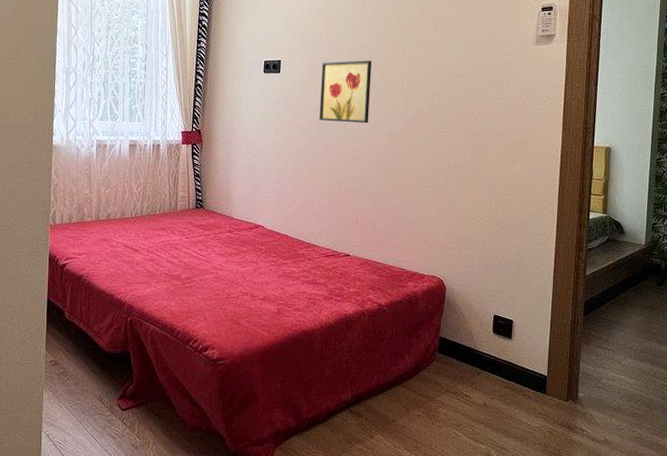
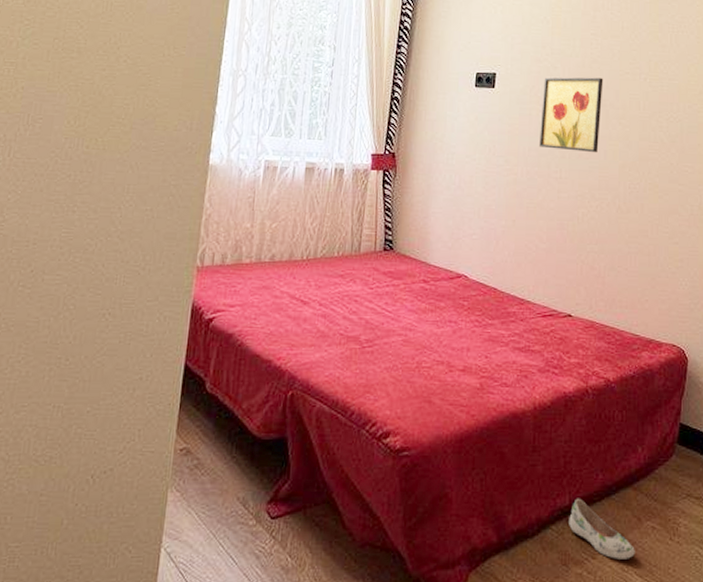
shoe: none [351,394,404,439] -> present [569,498,635,559]

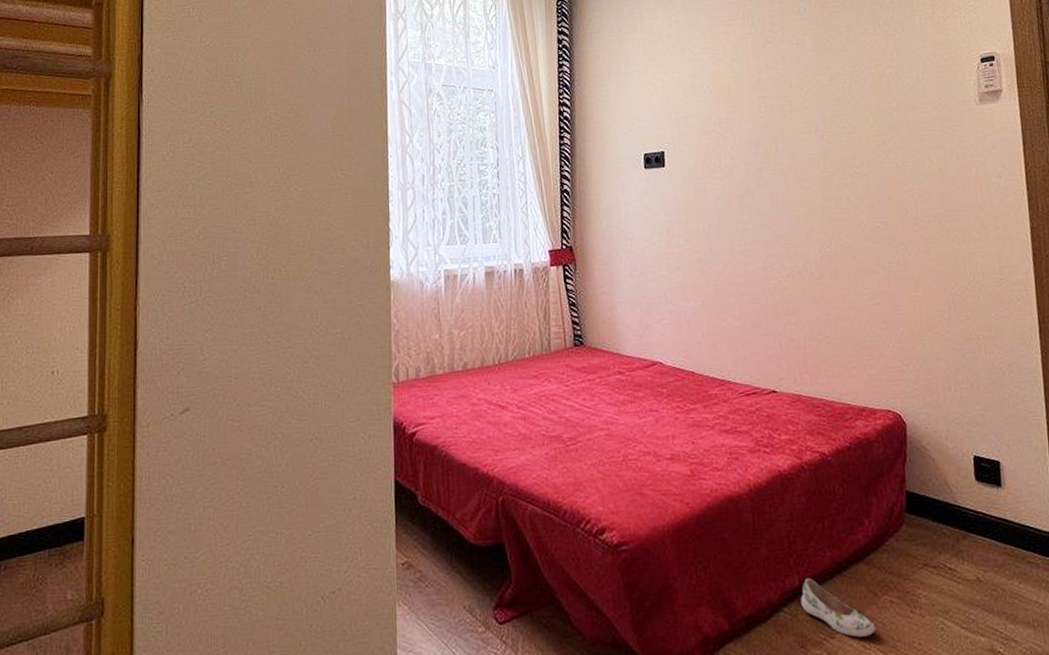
wall art: present [539,77,604,153] -> none [715,141,782,222]

